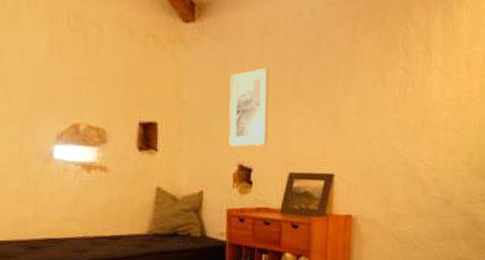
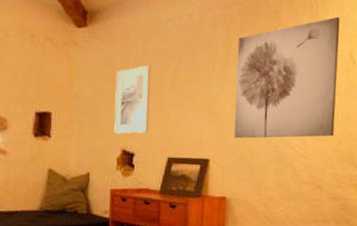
wall art: none [360,14,475,151] -> present [234,16,340,139]

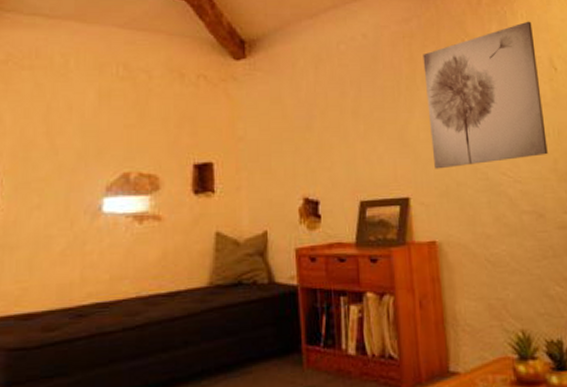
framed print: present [114,65,151,134] -> none [286,95,332,180]

